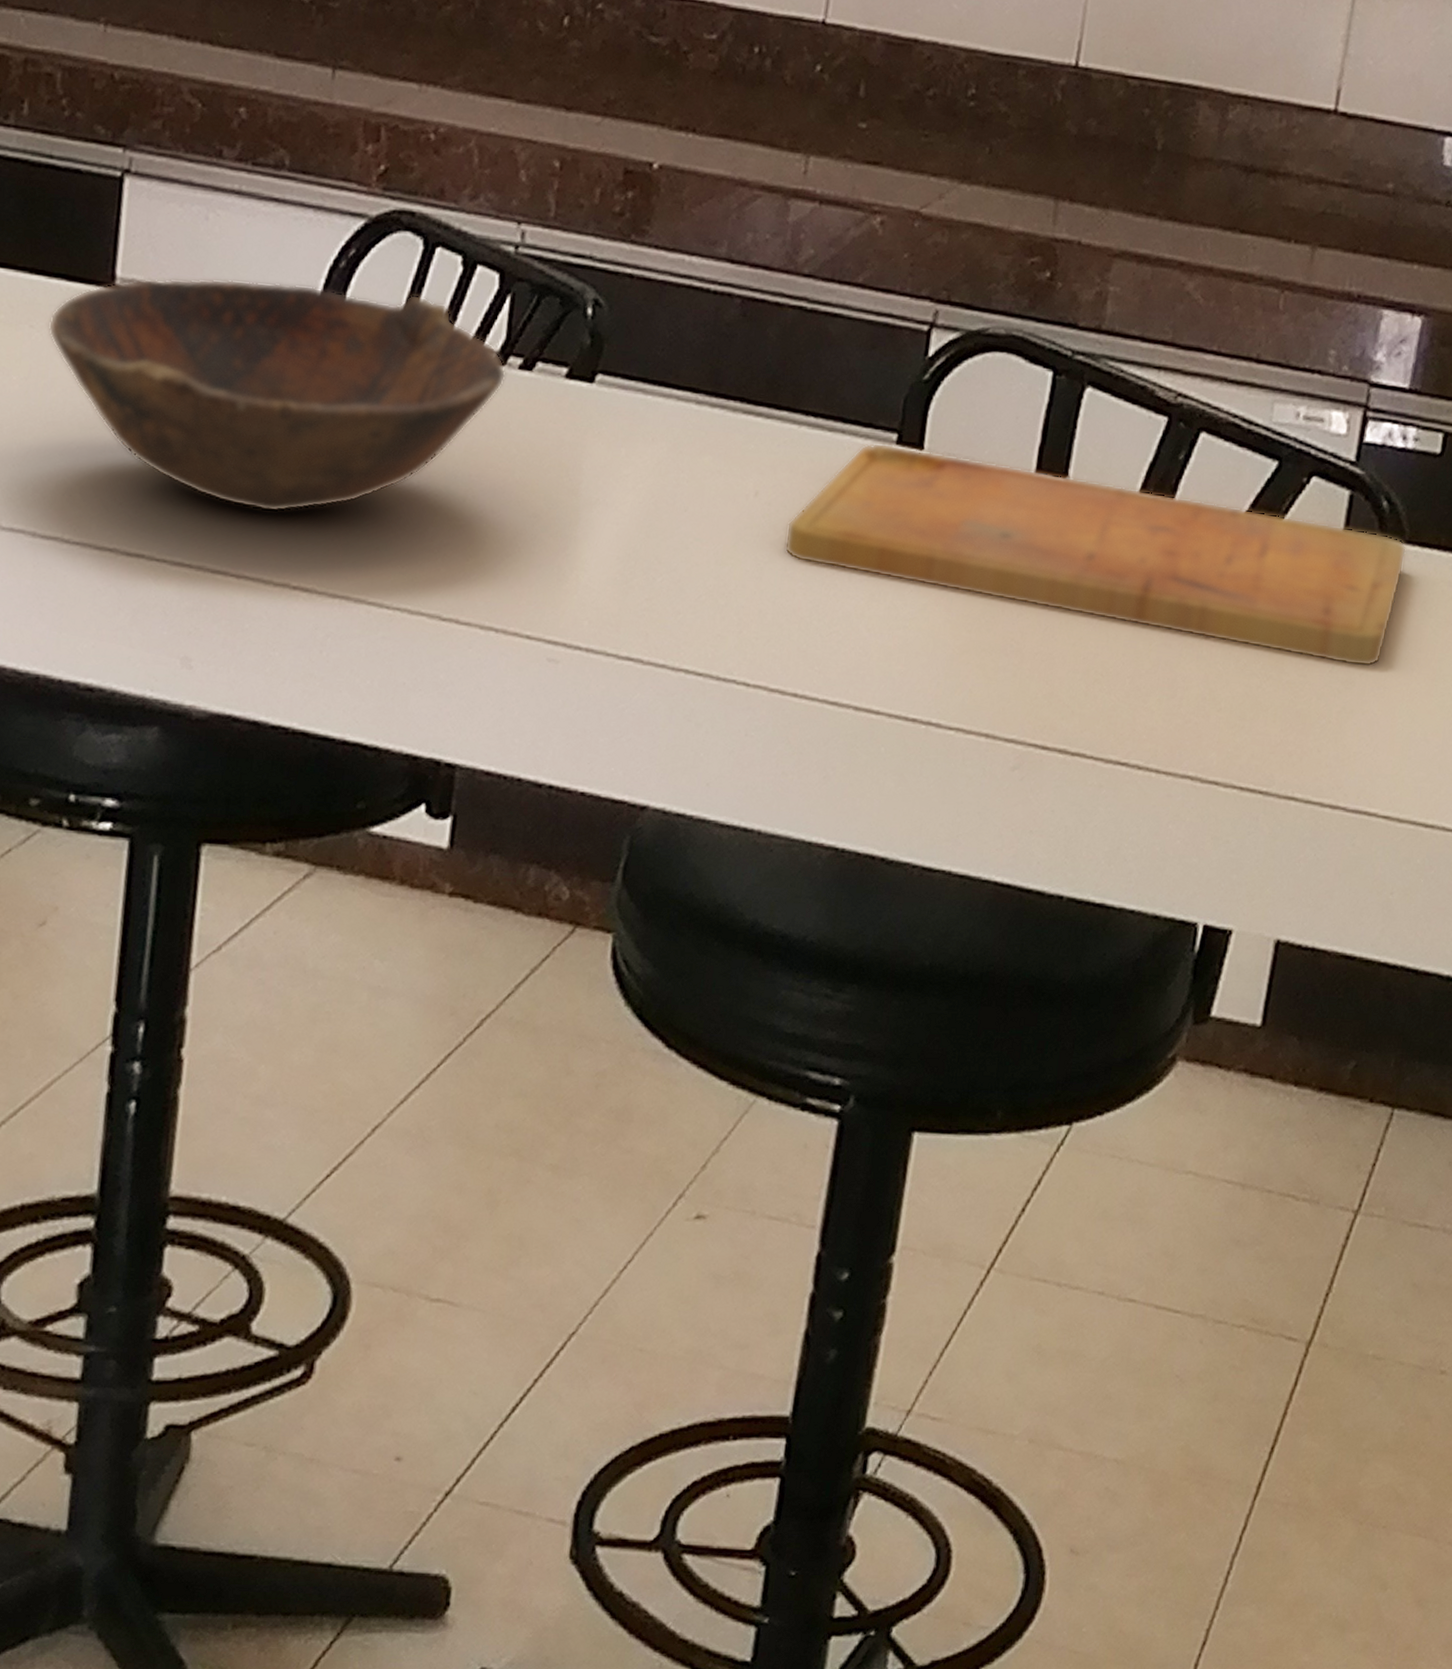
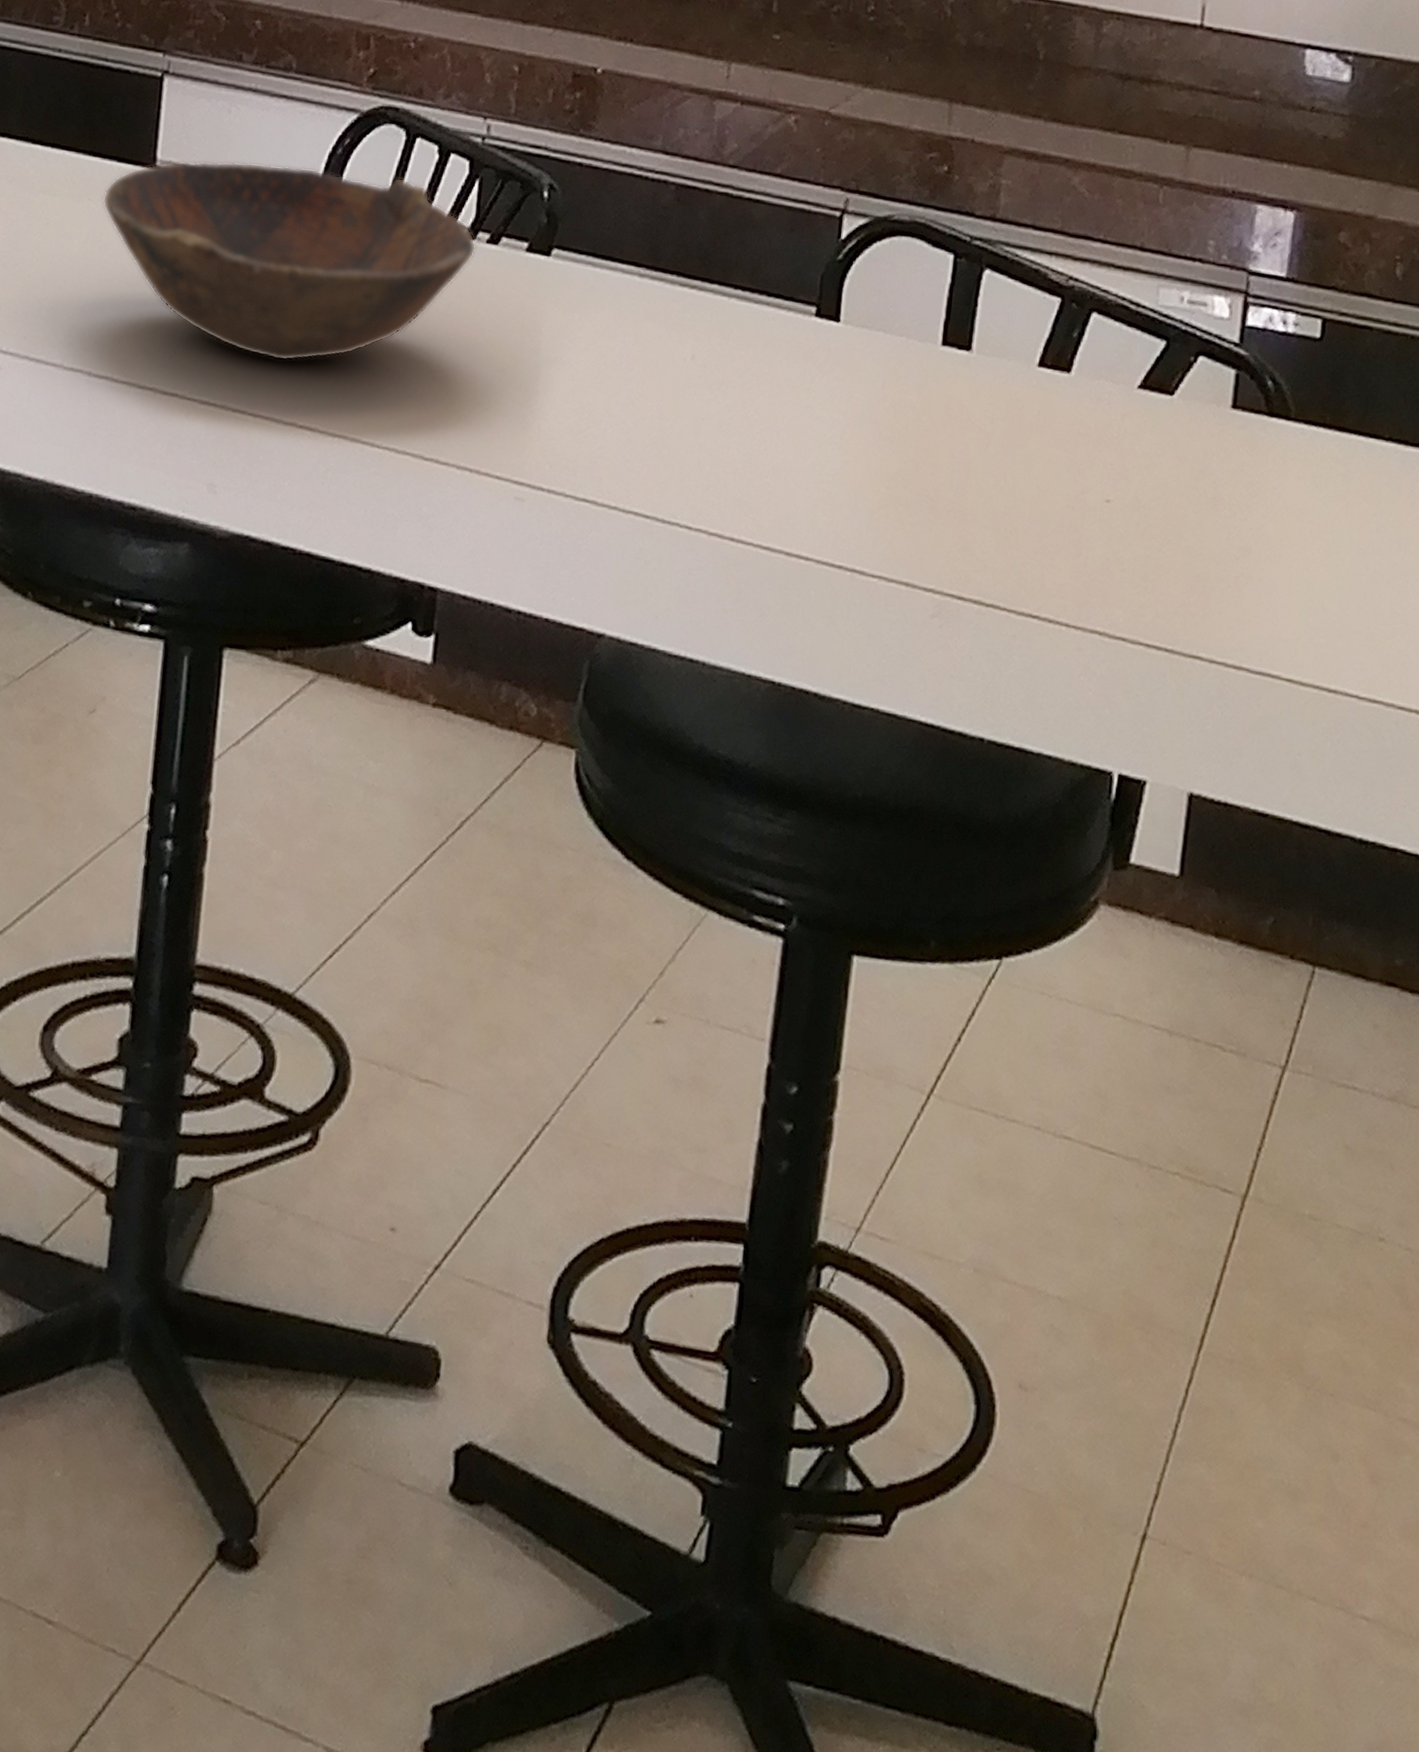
cutting board: present [784,443,1407,667] -> none [719,314,1293,536]

